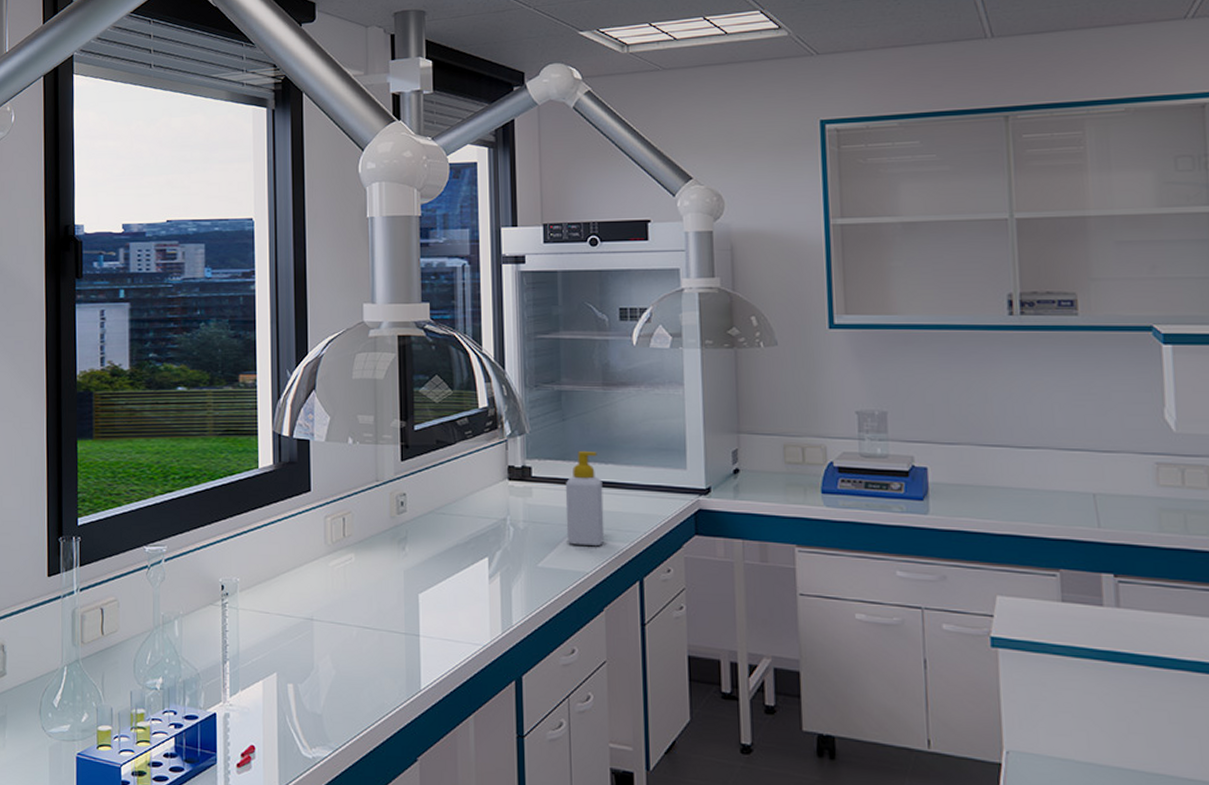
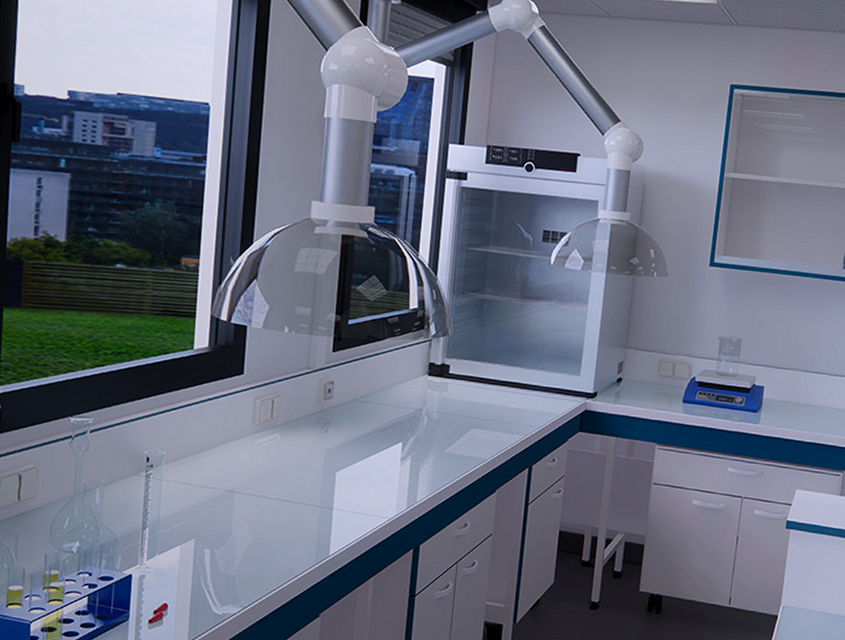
soap bottle: present [565,450,605,547] -> none [472,353,509,438]

